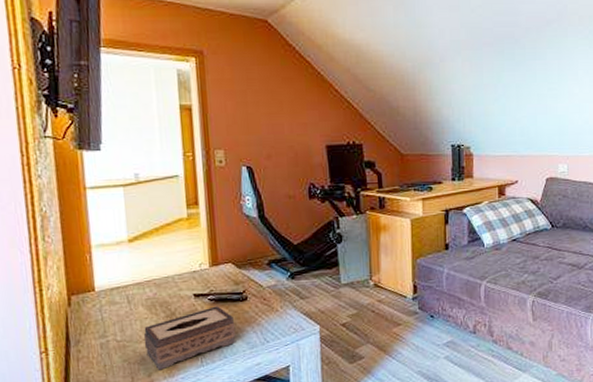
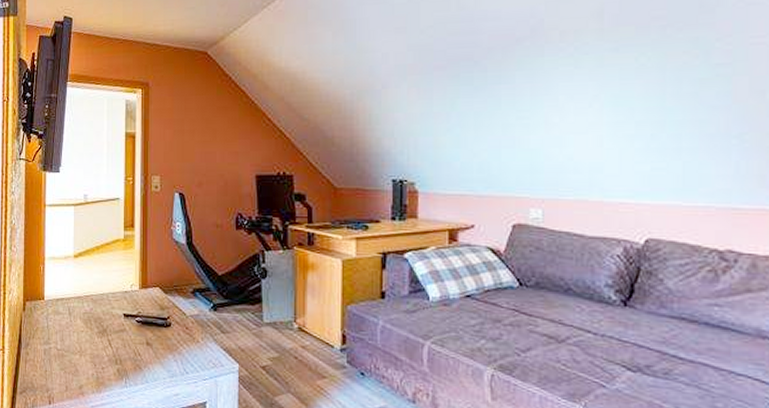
tissue box: present [143,306,236,370] -> none [79,328,158,384]

